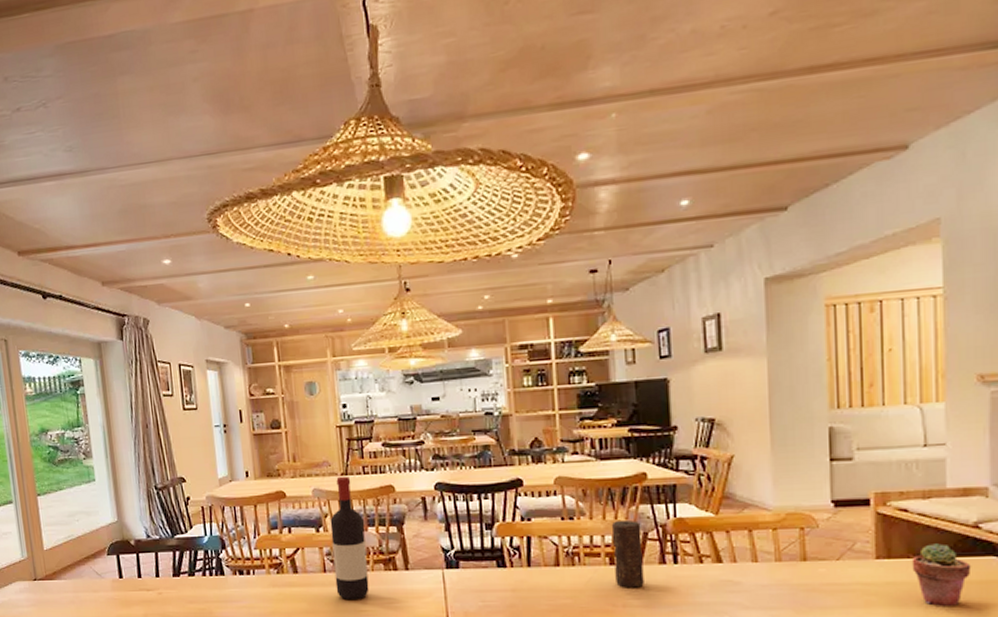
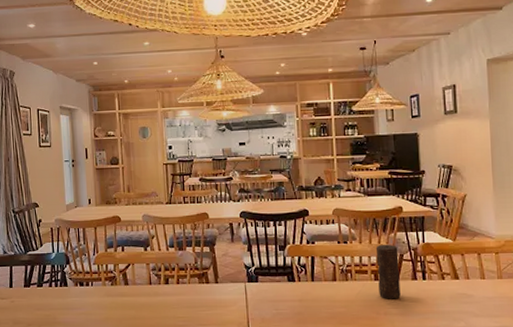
wine bottle: present [330,476,370,601] -> none [156,204,186,309]

